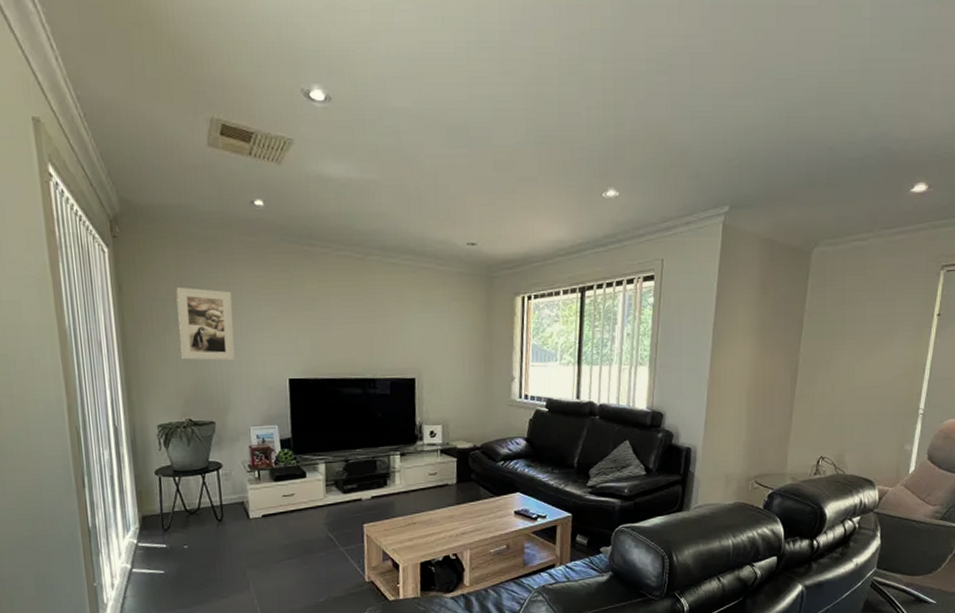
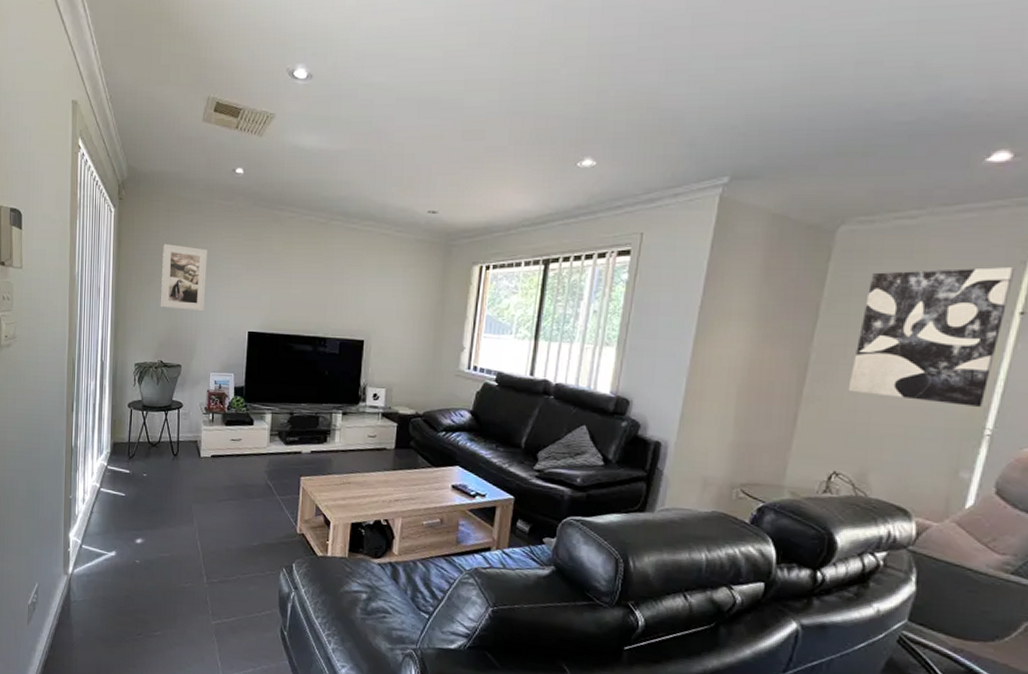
wall art: none [827,278,933,392] -> present [848,267,1016,407]

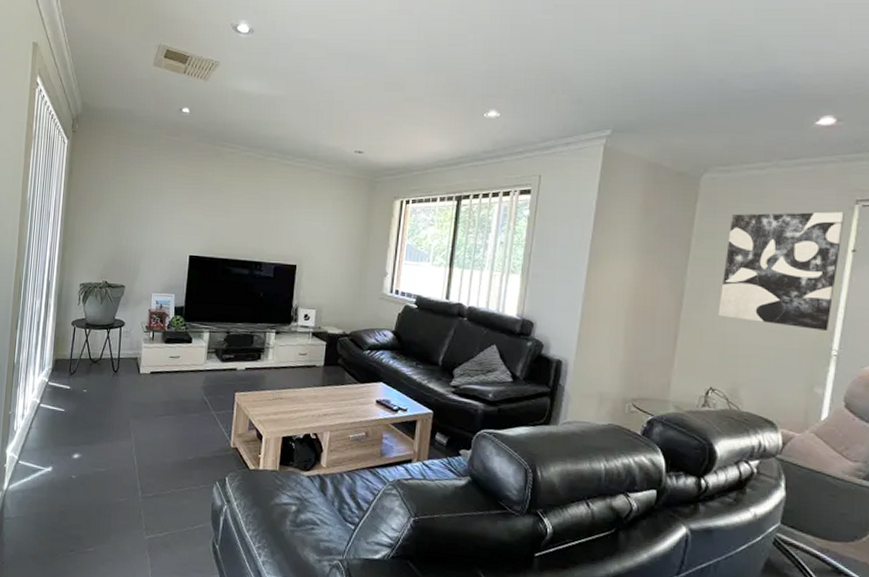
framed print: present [161,243,207,311] -> none [108,173,154,235]

